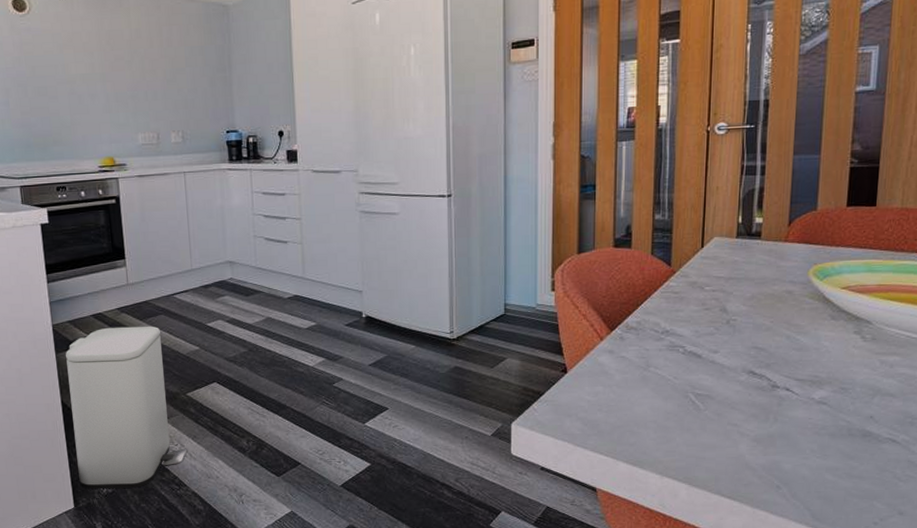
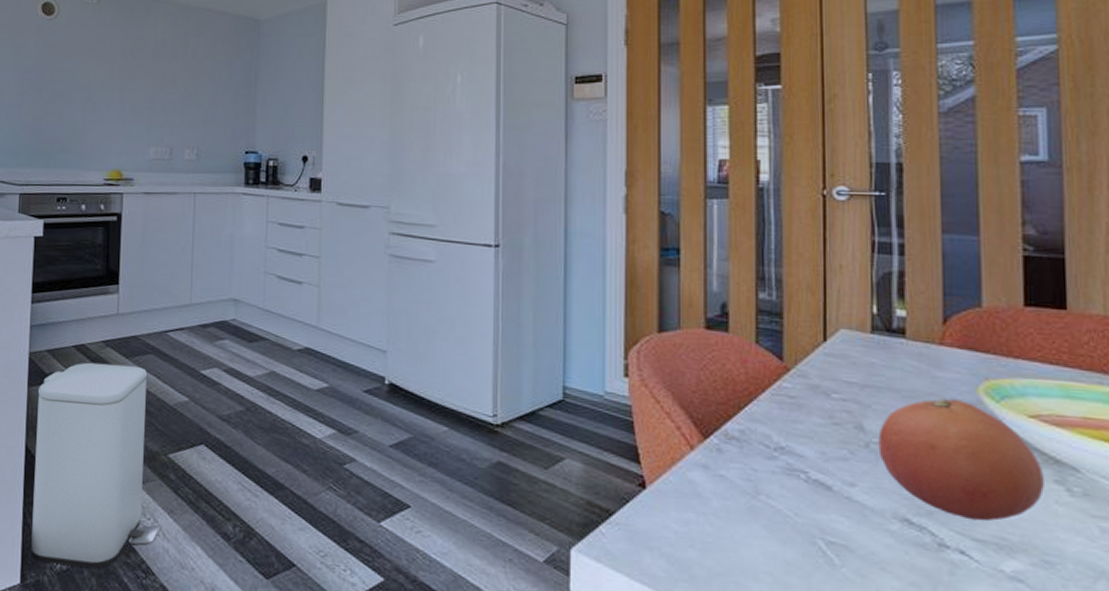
fruit: none [735,281,847,367] -> present [878,398,1044,521]

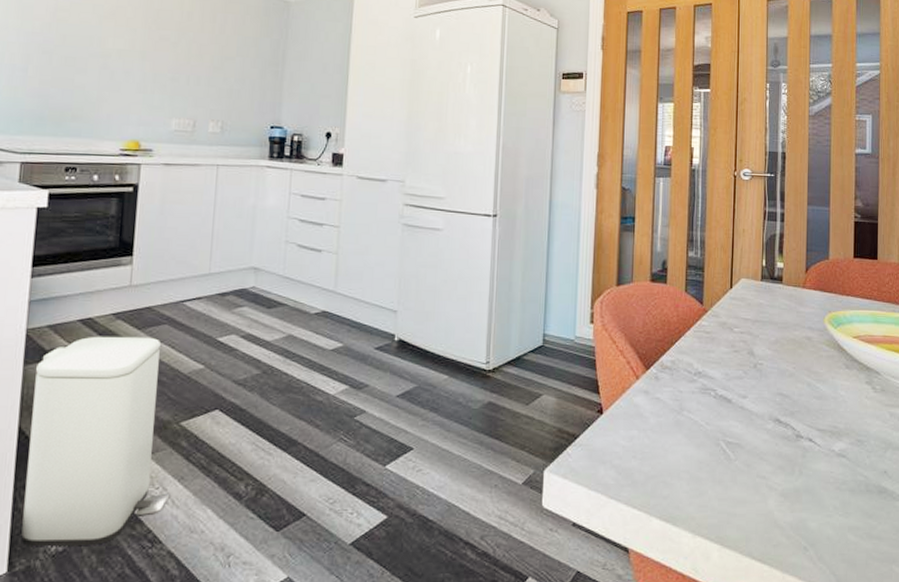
fruit: present [878,398,1044,521] -> none [762,328,860,416]

